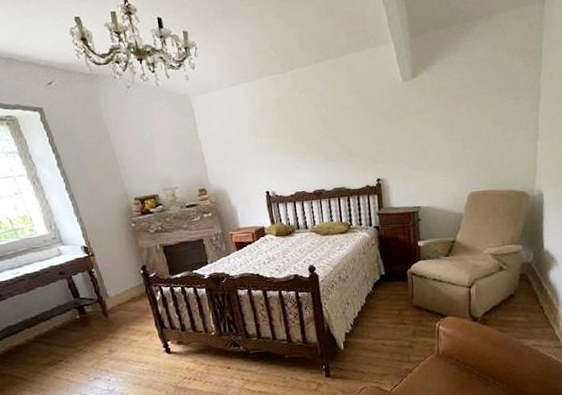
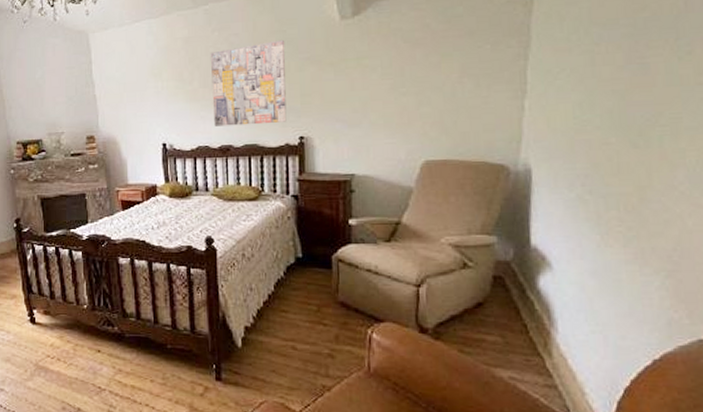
wall art: none [299,99,366,175] -> present [210,39,287,127]

